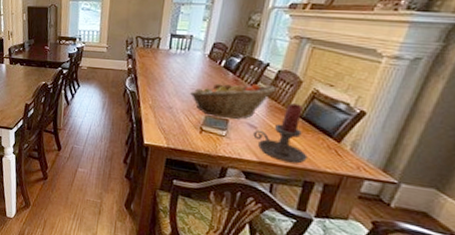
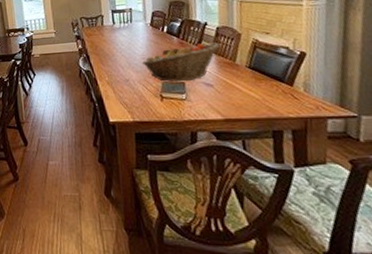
candle holder: present [253,103,308,164] -> none [211,55,269,115]

